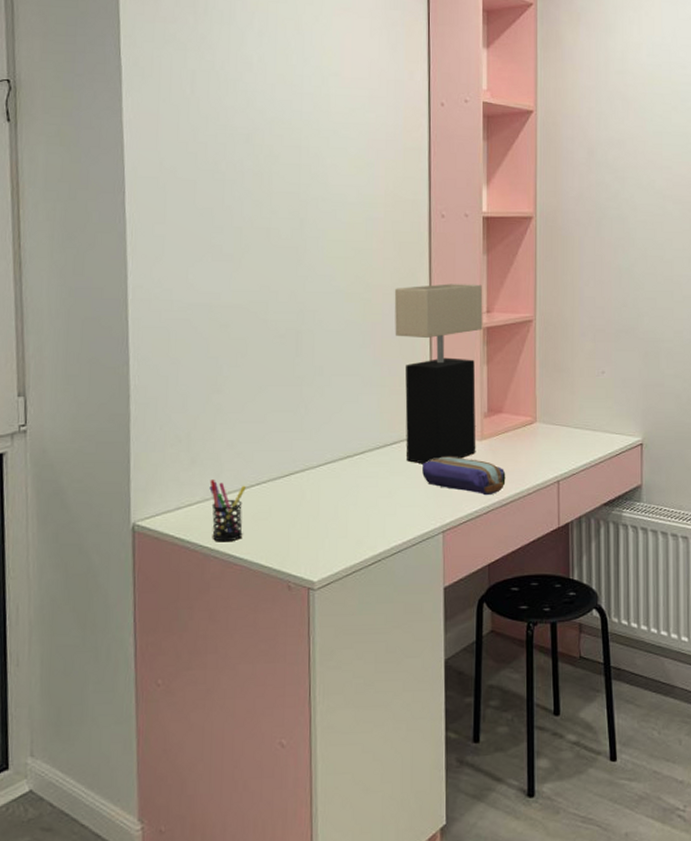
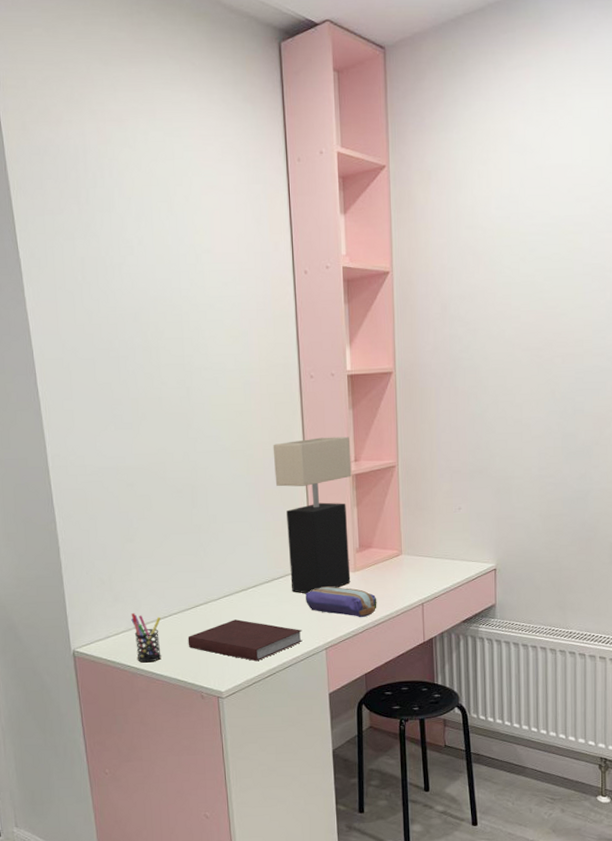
notebook: none [277,492,417,545] -> present [187,619,303,662]

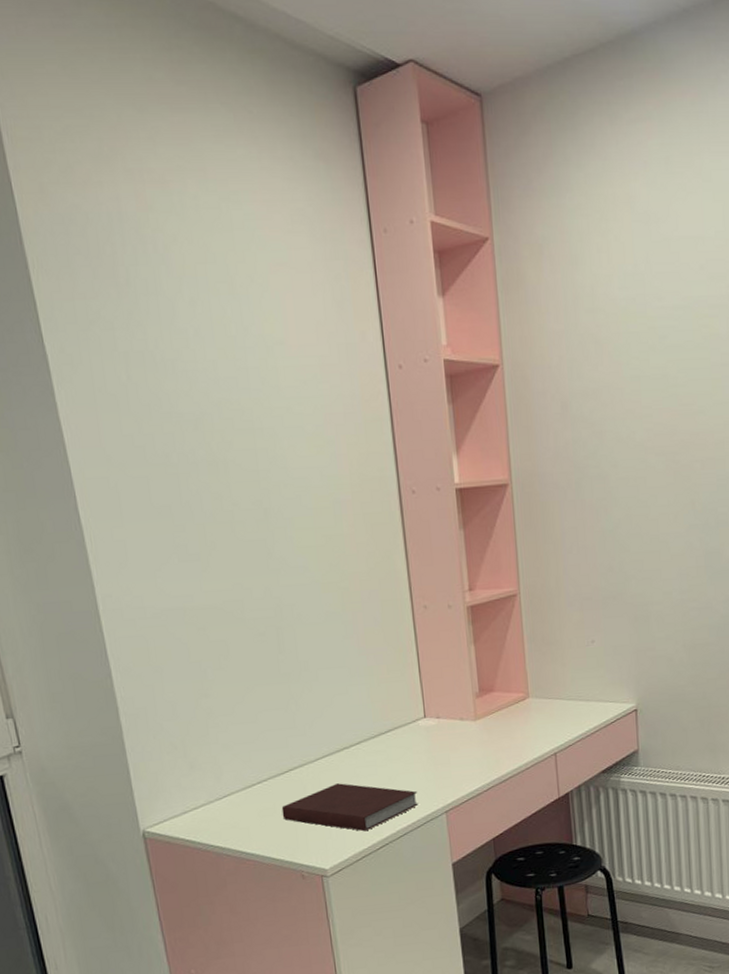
pen holder: present [131,613,162,663] -> none [211,782,251,841]
table lamp: present [272,436,352,594] -> none [371,561,471,749]
pencil case: present [306,586,377,618] -> none [419,738,503,774]

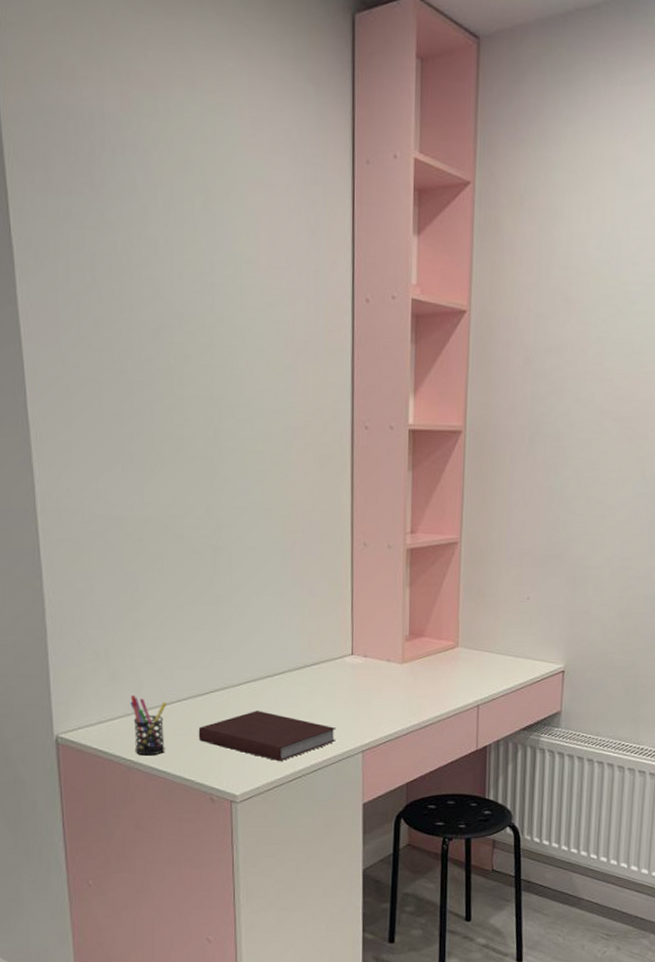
pen holder: none [211,782,251,841] -> present [130,695,167,756]

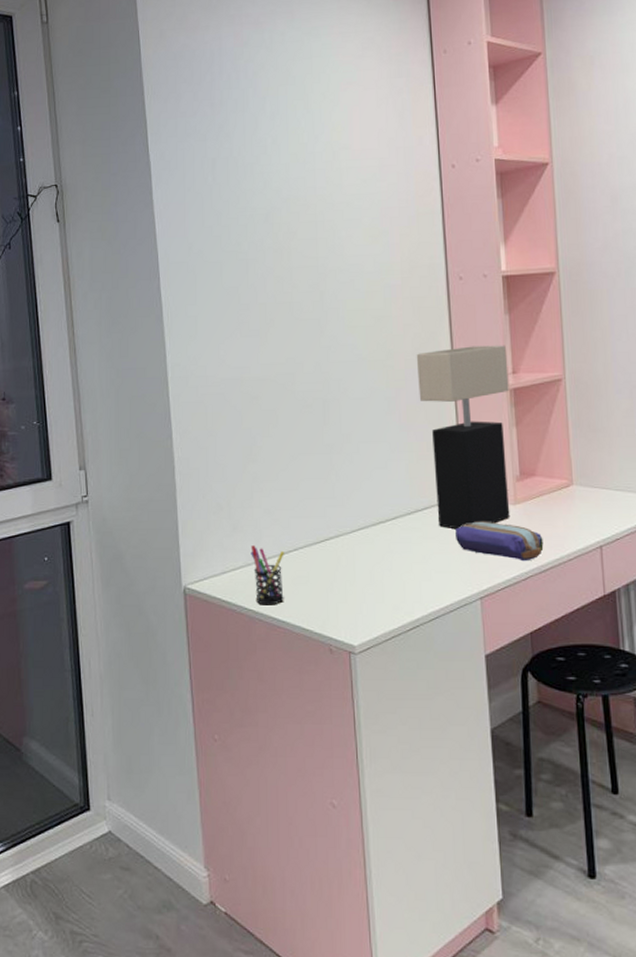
notebook: present [198,711,337,762] -> none [315,558,453,610]
table lamp: none [314,501,407,686] -> present [416,345,510,530]
pencil case: none [343,678,426,718] -> present [455,521,544,562]

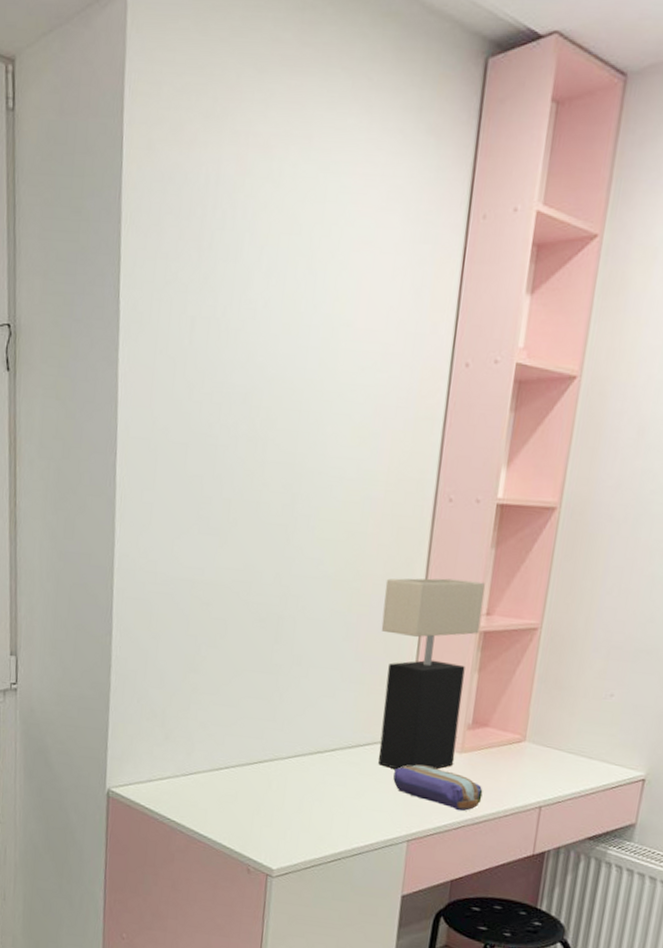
pen holder: present [250,545,284,605] -> none [180,757,215,819]

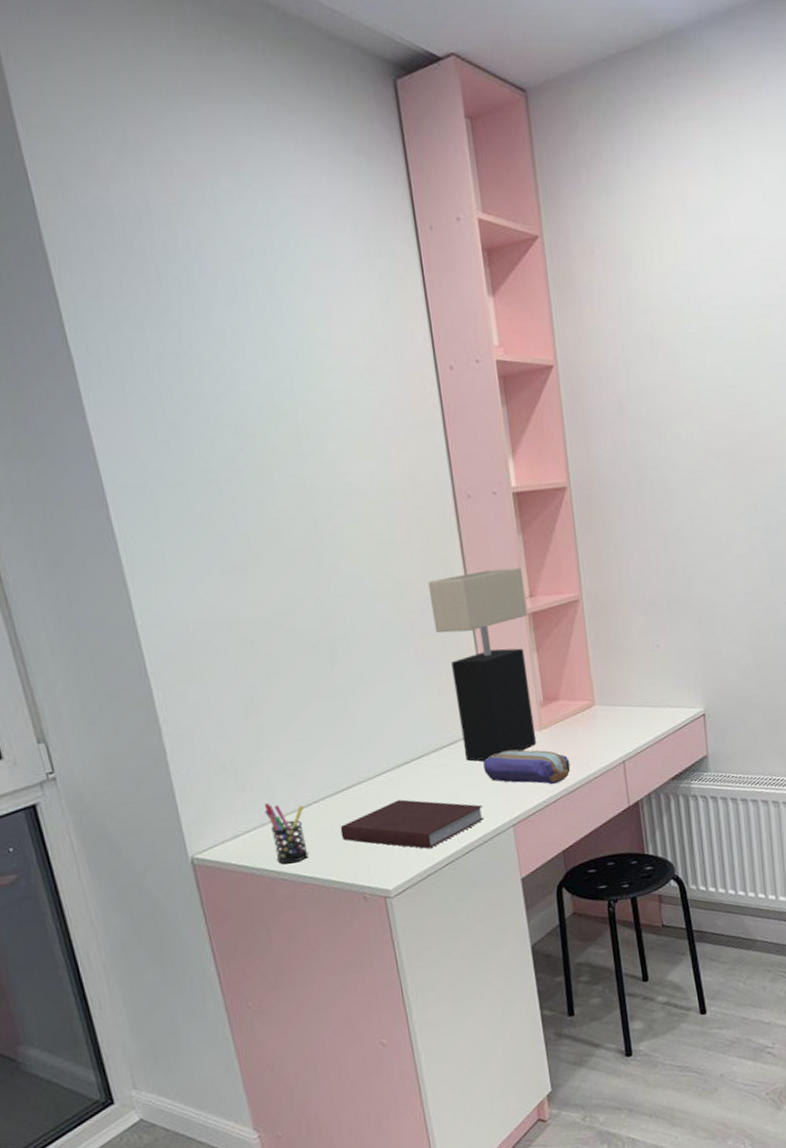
pen holder: none [180,757,215,819] -> present [264,803,309,864]
notebook: none [242,786,383,841] -> present [340,799,485,849]

